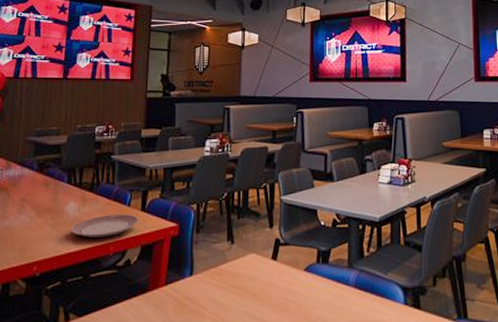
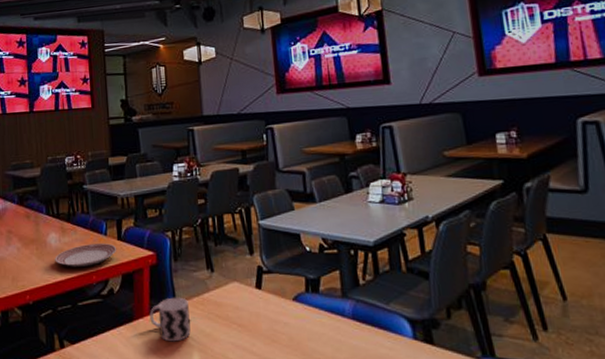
cup: none [165,268,206,312] -> present [149,297,191,342]

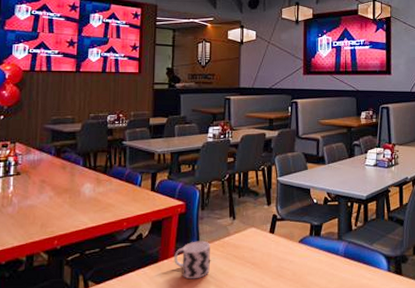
dinner plate: present [55,243,117,267] -> none [87,194,150,215]

